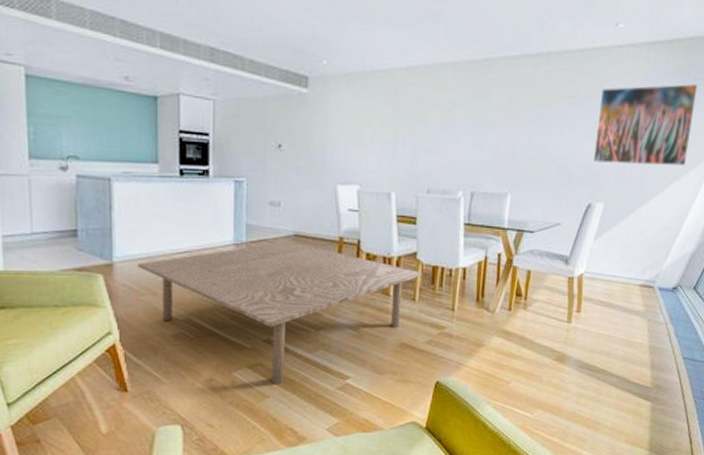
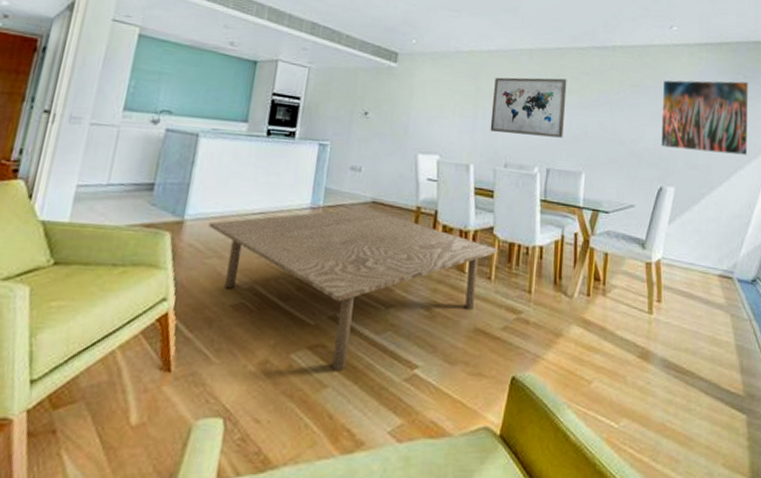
wall art: none [411,94,495,159] -> present [490,77,567,138]

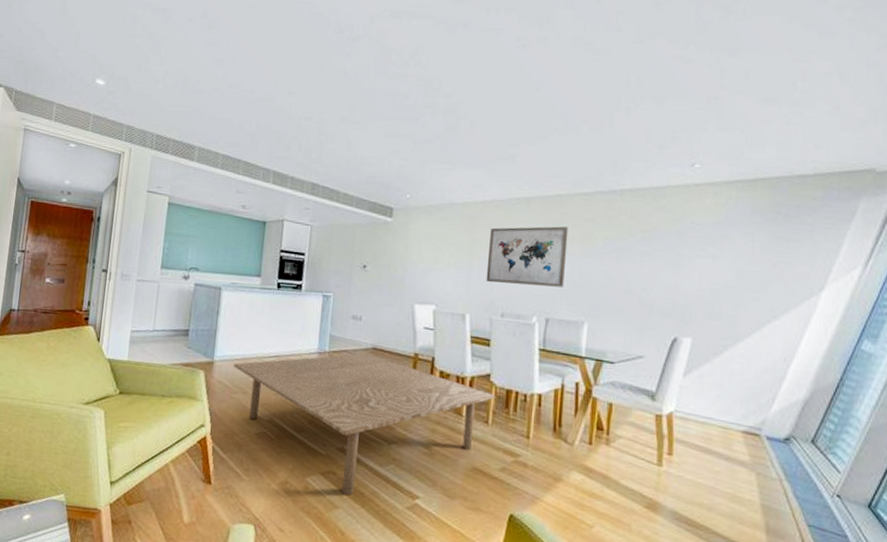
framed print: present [660,80,749,155] -> none [675,221,790,304]

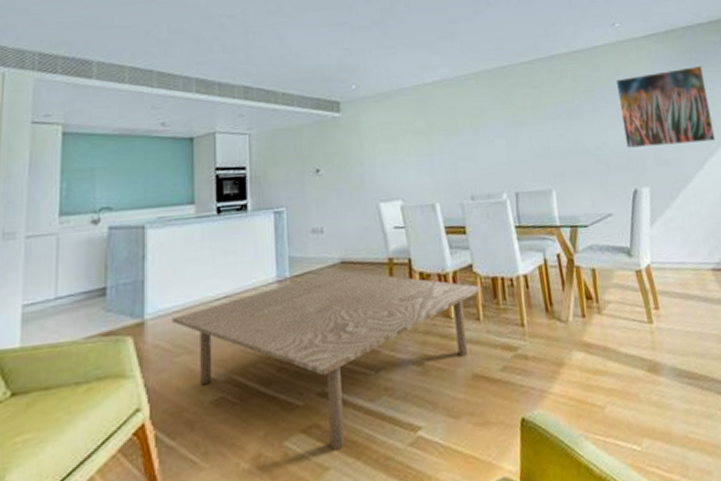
wall art: present [486,226,569,287] -> none [444,97,526,165]
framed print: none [675,221,790,304] -> present [616,66,716,148]

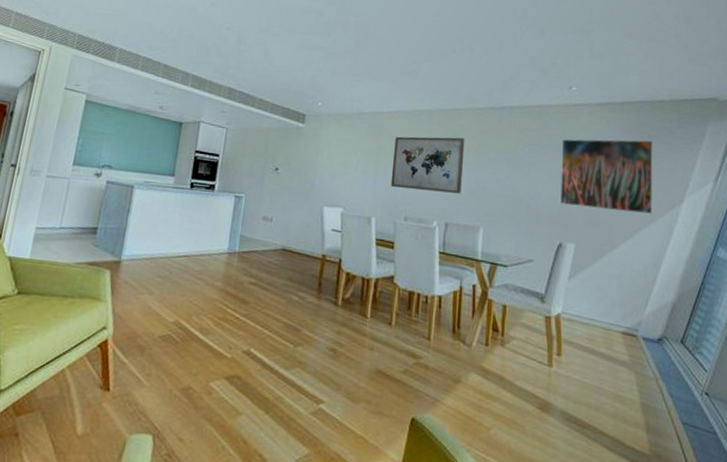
coffee table: present [172,270,483,451] -> none [141,254,399,401]
wall art: none [444,97,526,165] -> present [390,136,465,194]

